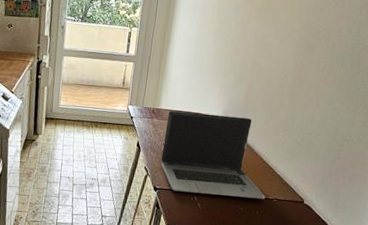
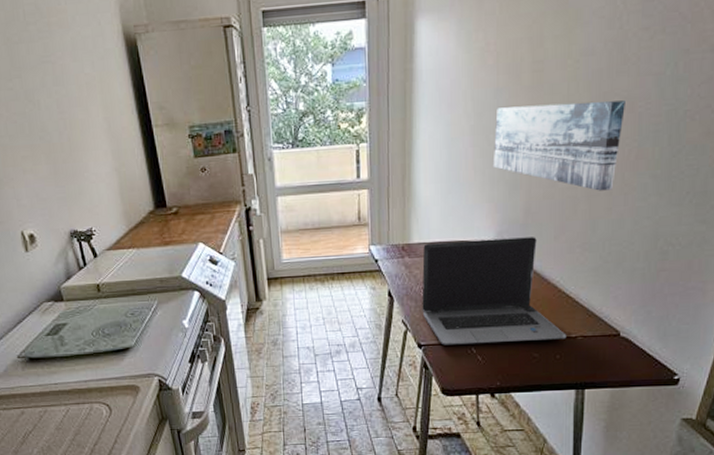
wall art: none [227,20,324,94] -> present [492,100,625,191]

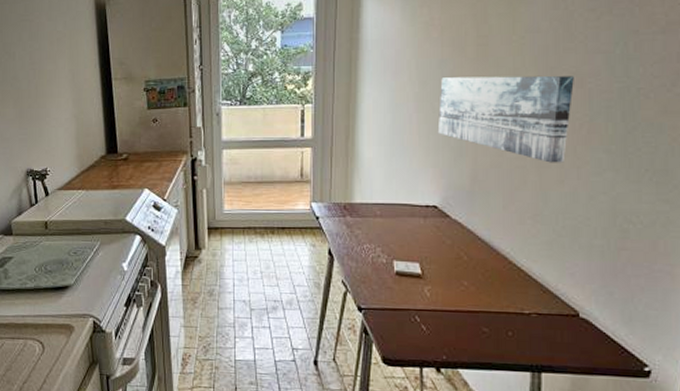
laptop computer: present [422,237,567,345] -> none [363,203,519,315]

